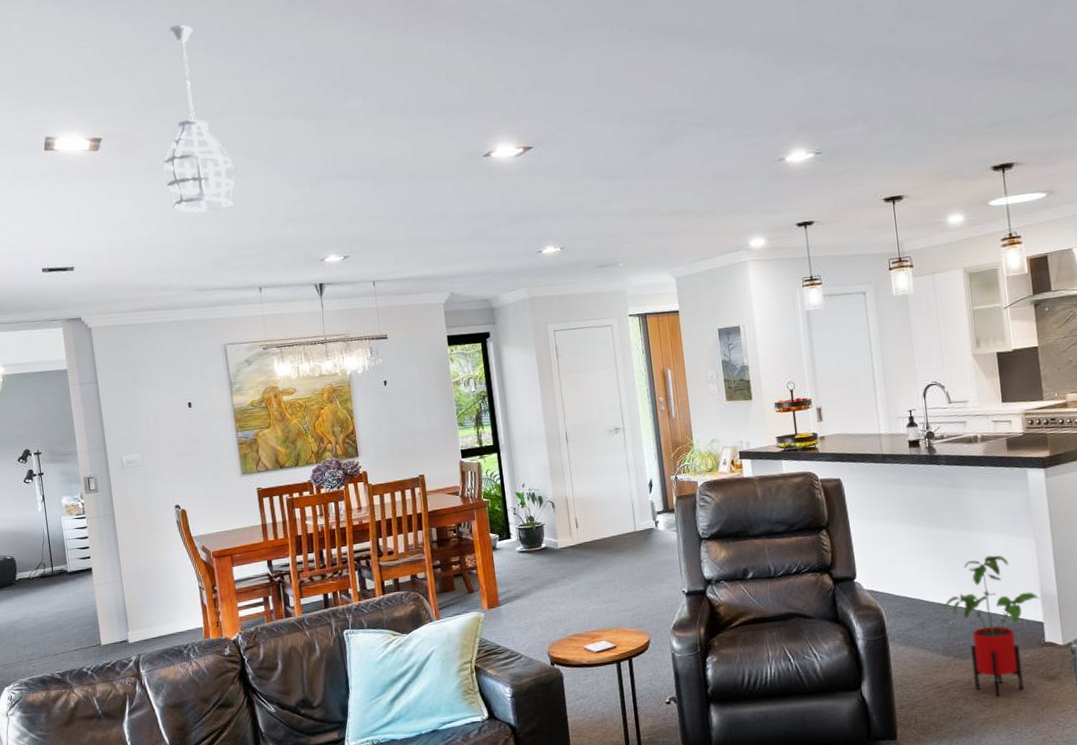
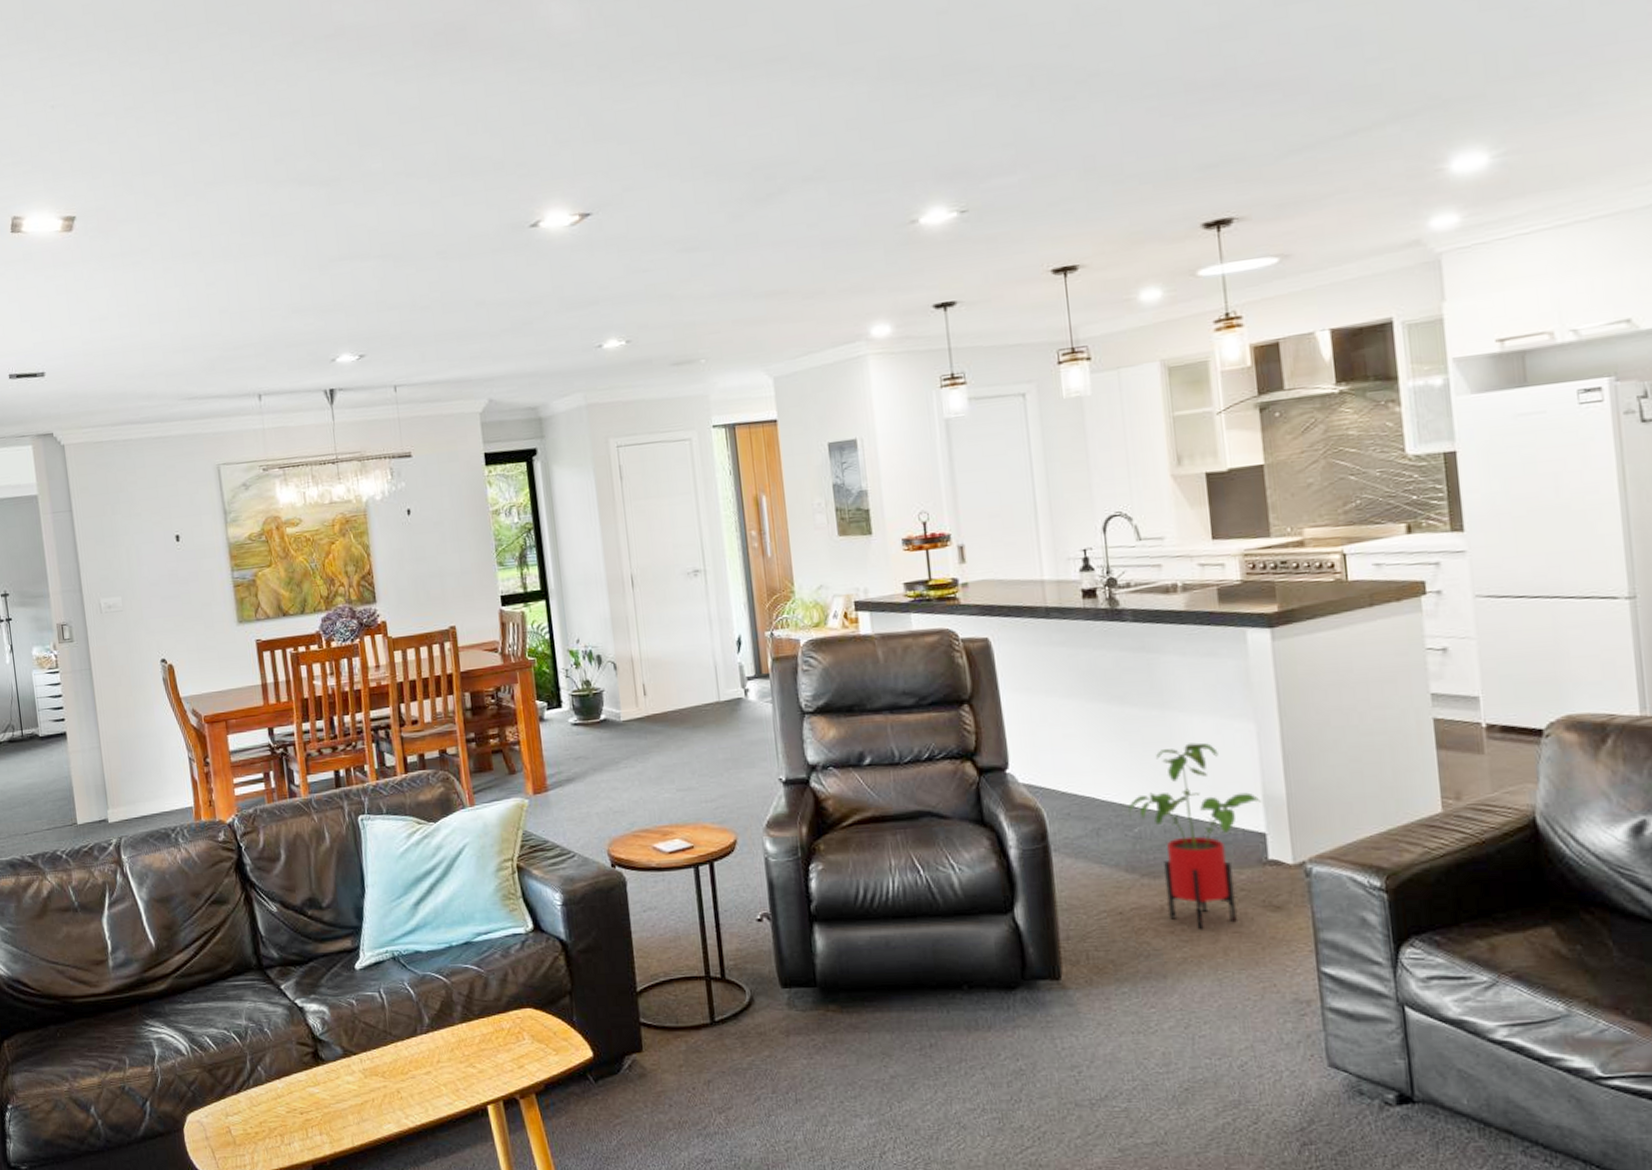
pendant light: present [163,24,235,213] -> none [146,75,230,305]

